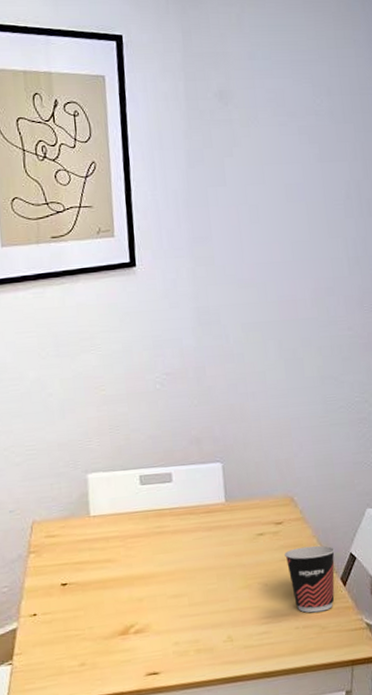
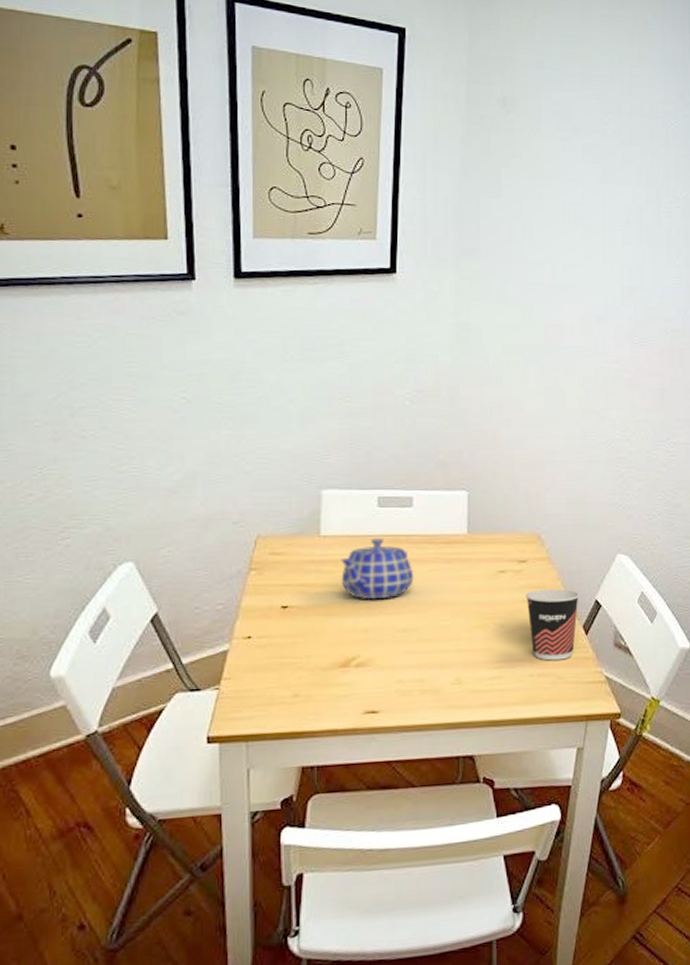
teapot: none [111,513,180,571] -> present [341,538,414,600]

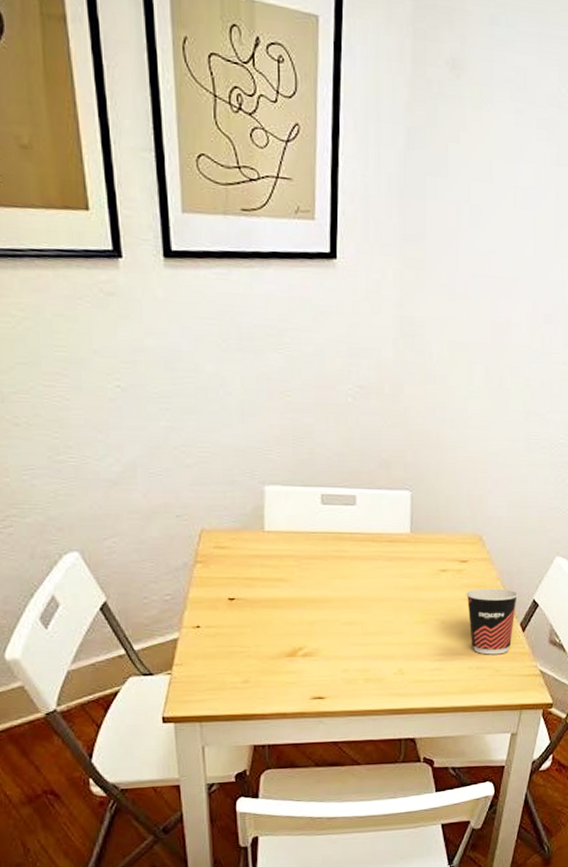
teapot: present [341,538,414,600] -> none [286,535,358,594]

